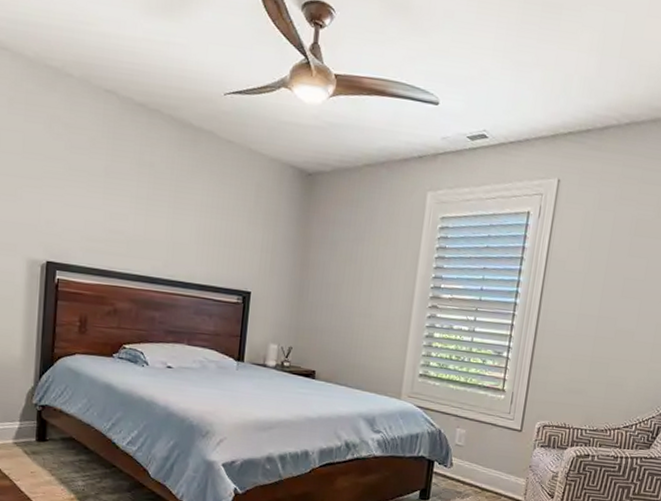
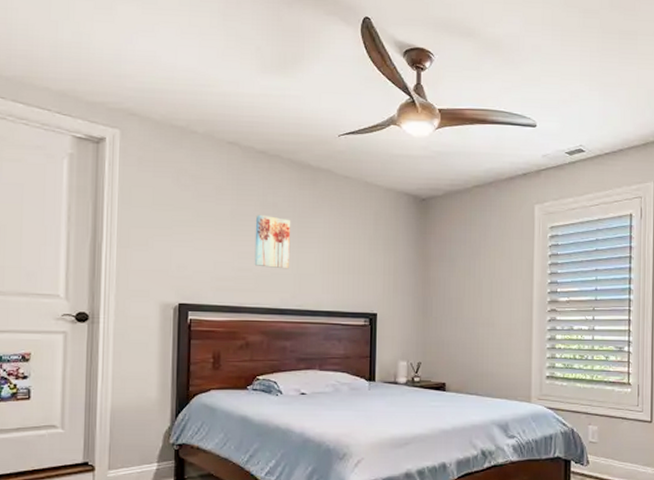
wall art: none [126,173,168,236] -> present [254,214,291,269]

